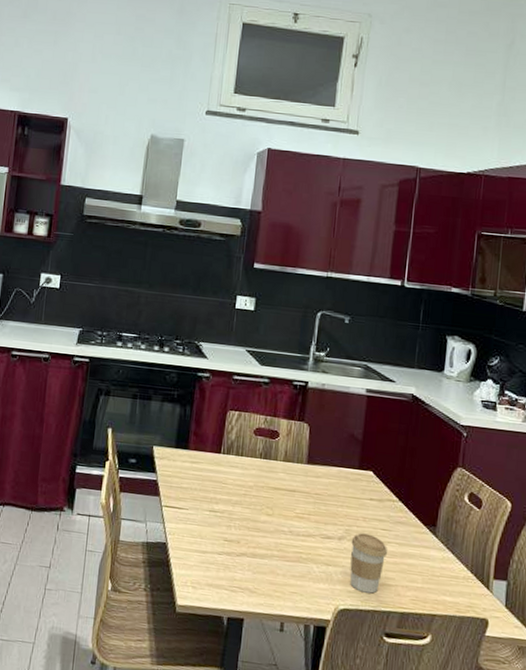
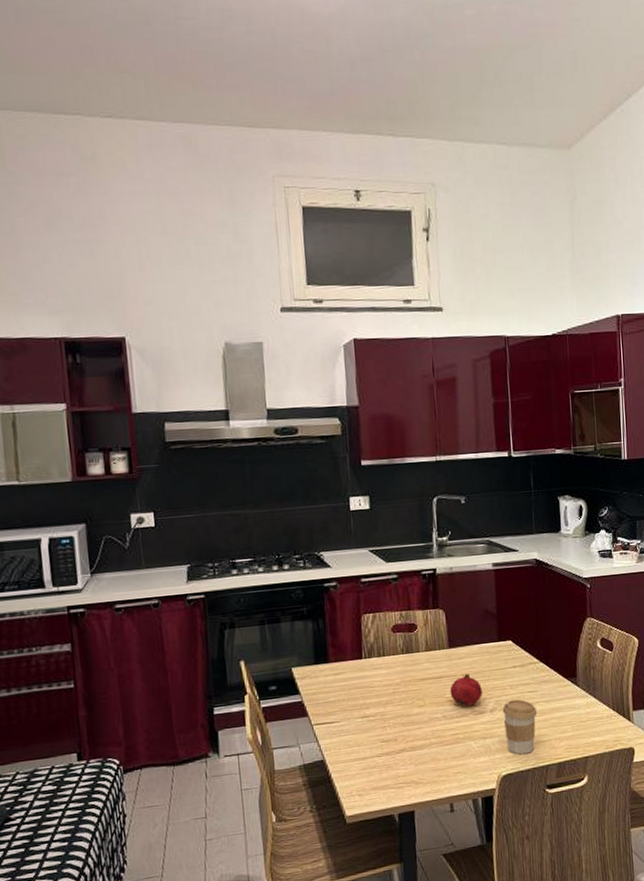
fruit: none [300,494,334,528] -> present [450,674,482,706]

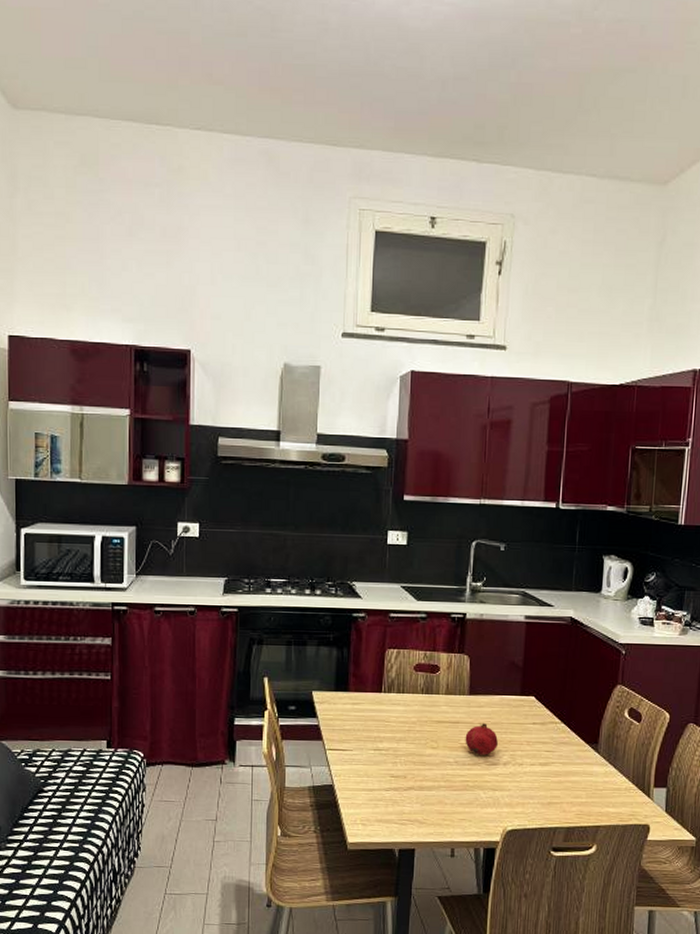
coffee cup: present [502,699,538,755] -> none [516,756,553,813]

